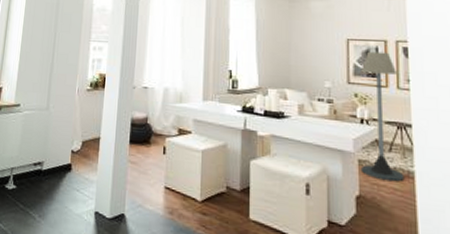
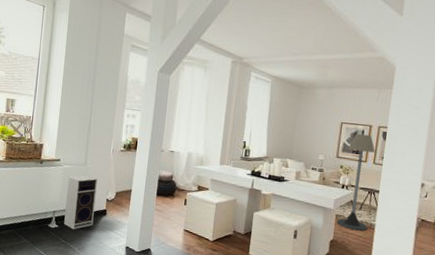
speaker: none [23,121,61,191] -> present [64,175,98,230]

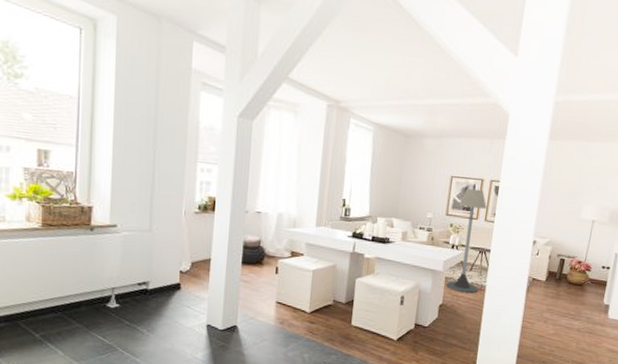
speaker: present [64,175,98,230] -> none [127,243,167,309]

